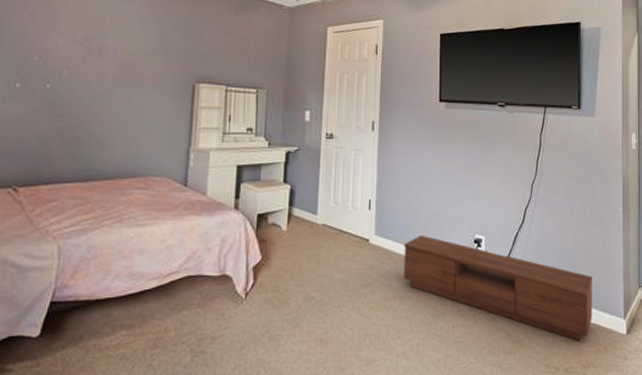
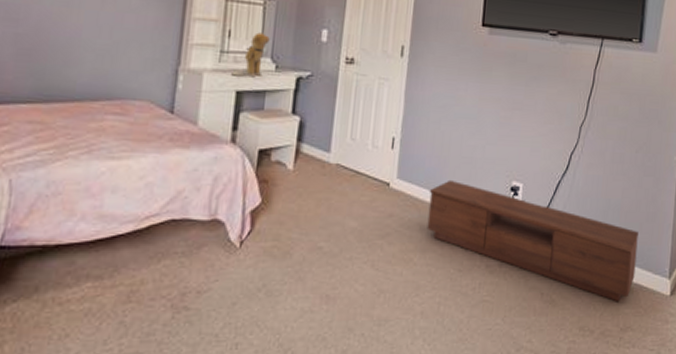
teddy bear: none [233,116,263,154] -> present [231,32,270,78]

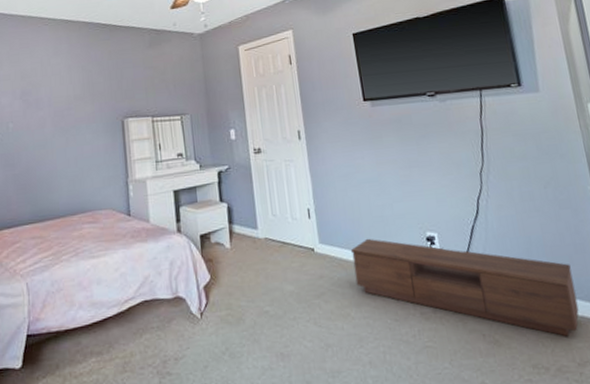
teddy bear: present [231,32,270,78] -> none [167,141,191,179]

